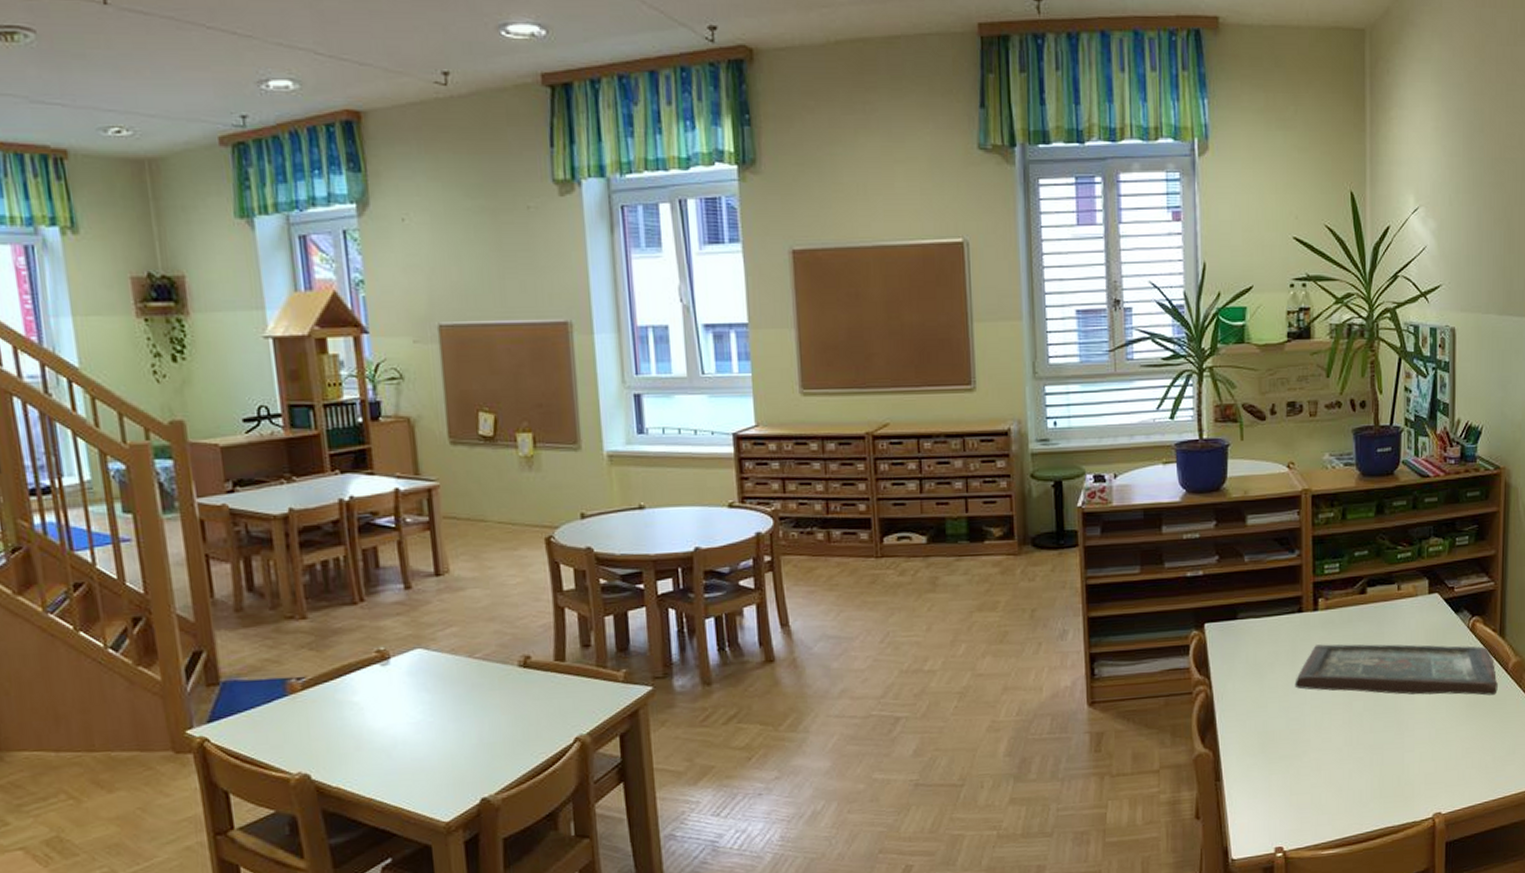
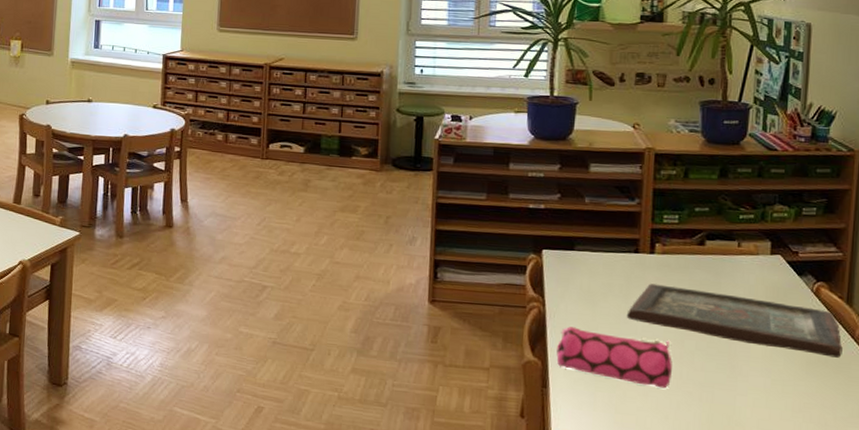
pencil case: none [1227,705,1342,759] -> present [556,327,672,389]

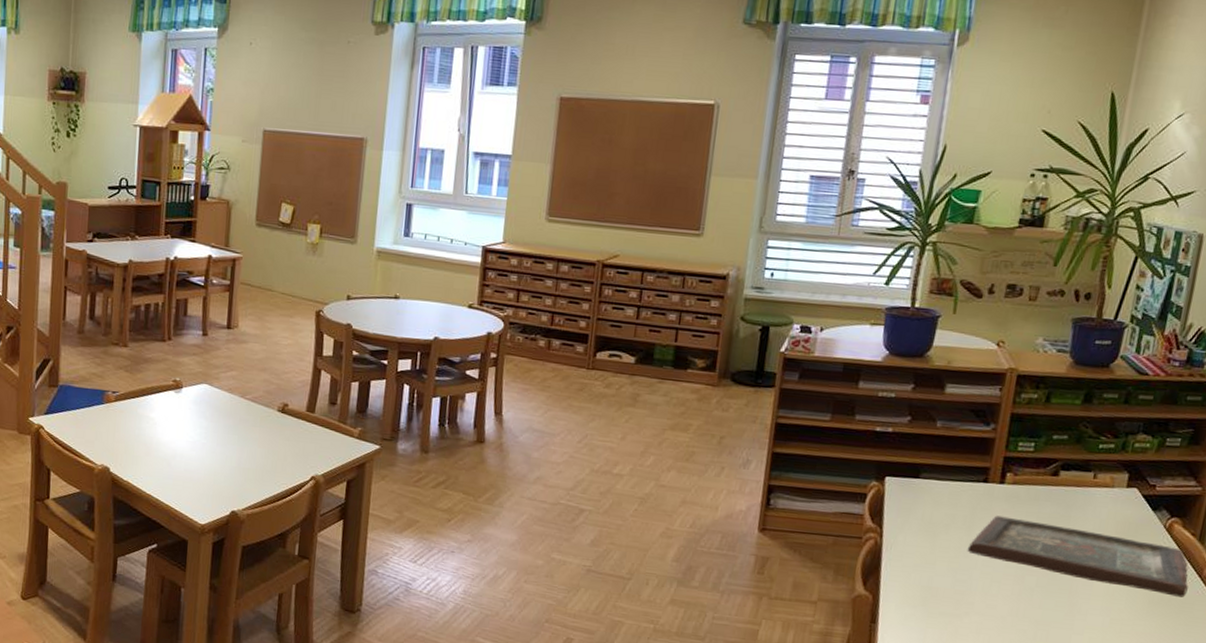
pencil case: present [556,327,672,389] -> none [888,559,1010,626]

